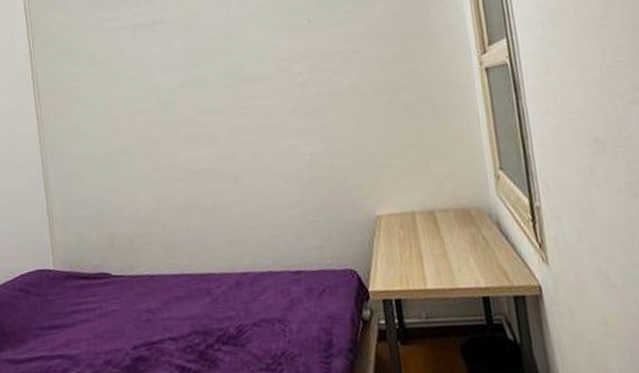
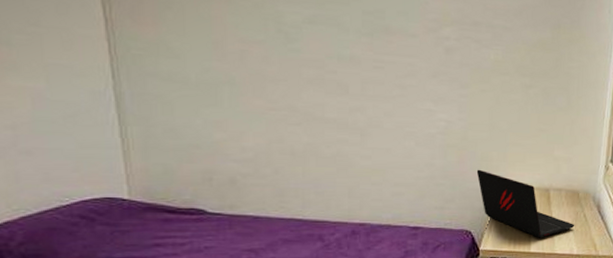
laptop: none [350,199,475,271] -> present [476,169,575,238]

